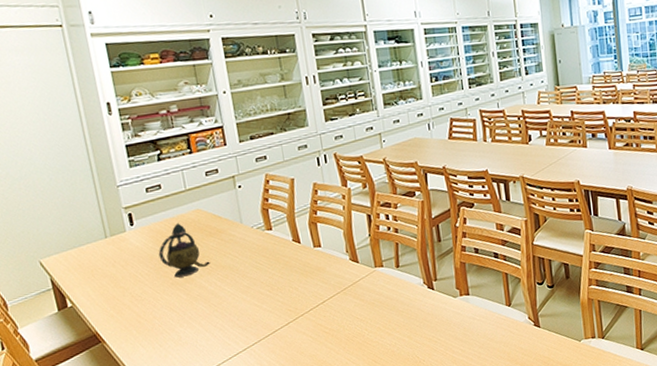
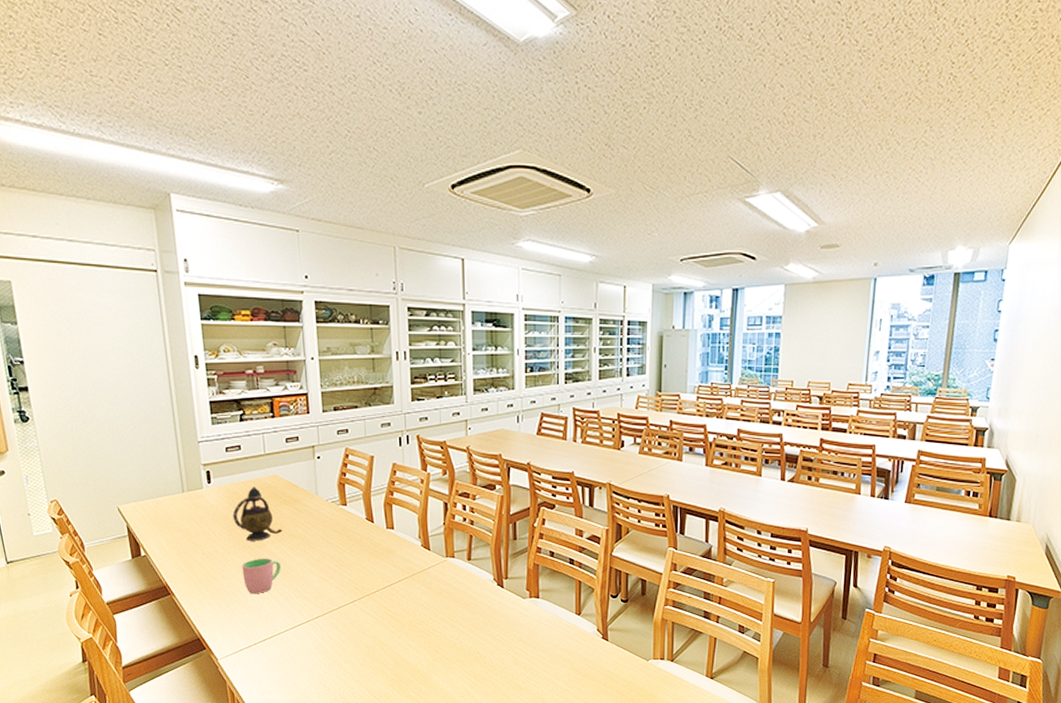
cup: none [172,292,213,330] -> present [242,558,282,593]

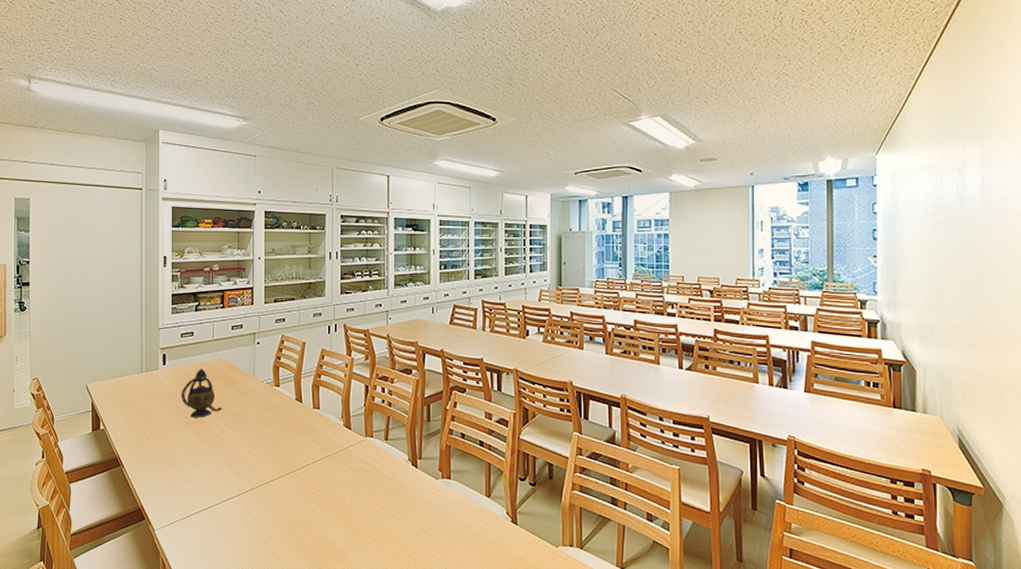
cup: present [242,558,282,593] -> none [184,433,219,467]

